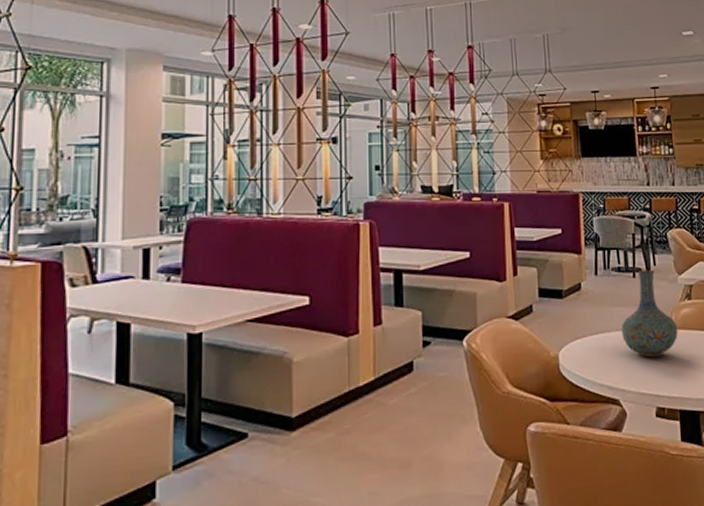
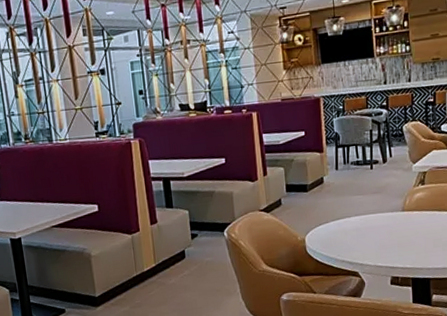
vase: present [621,269,678,358] -> none [359,161,412,237]

